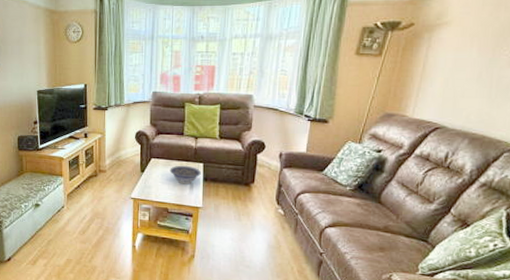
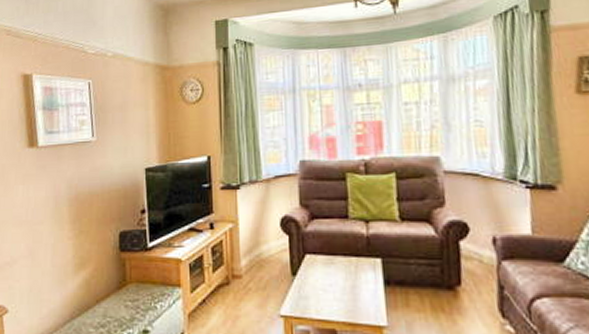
decorative bowl: present [170,165,201,185] -> none [333,262,380,292]

